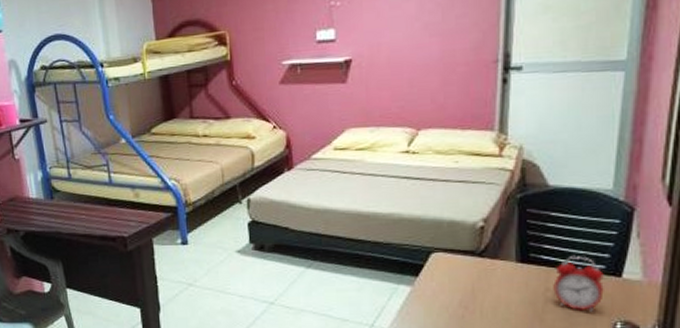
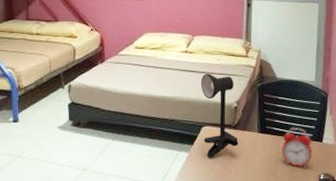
desk lamp: none [430,181,486,294] -> present [201,74,239,158]

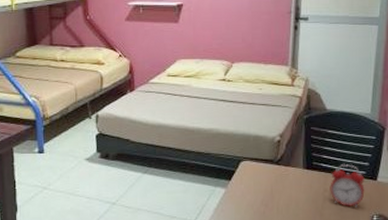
desk lamp: present [201,74,239,158] -> none [240,104,281,195]

